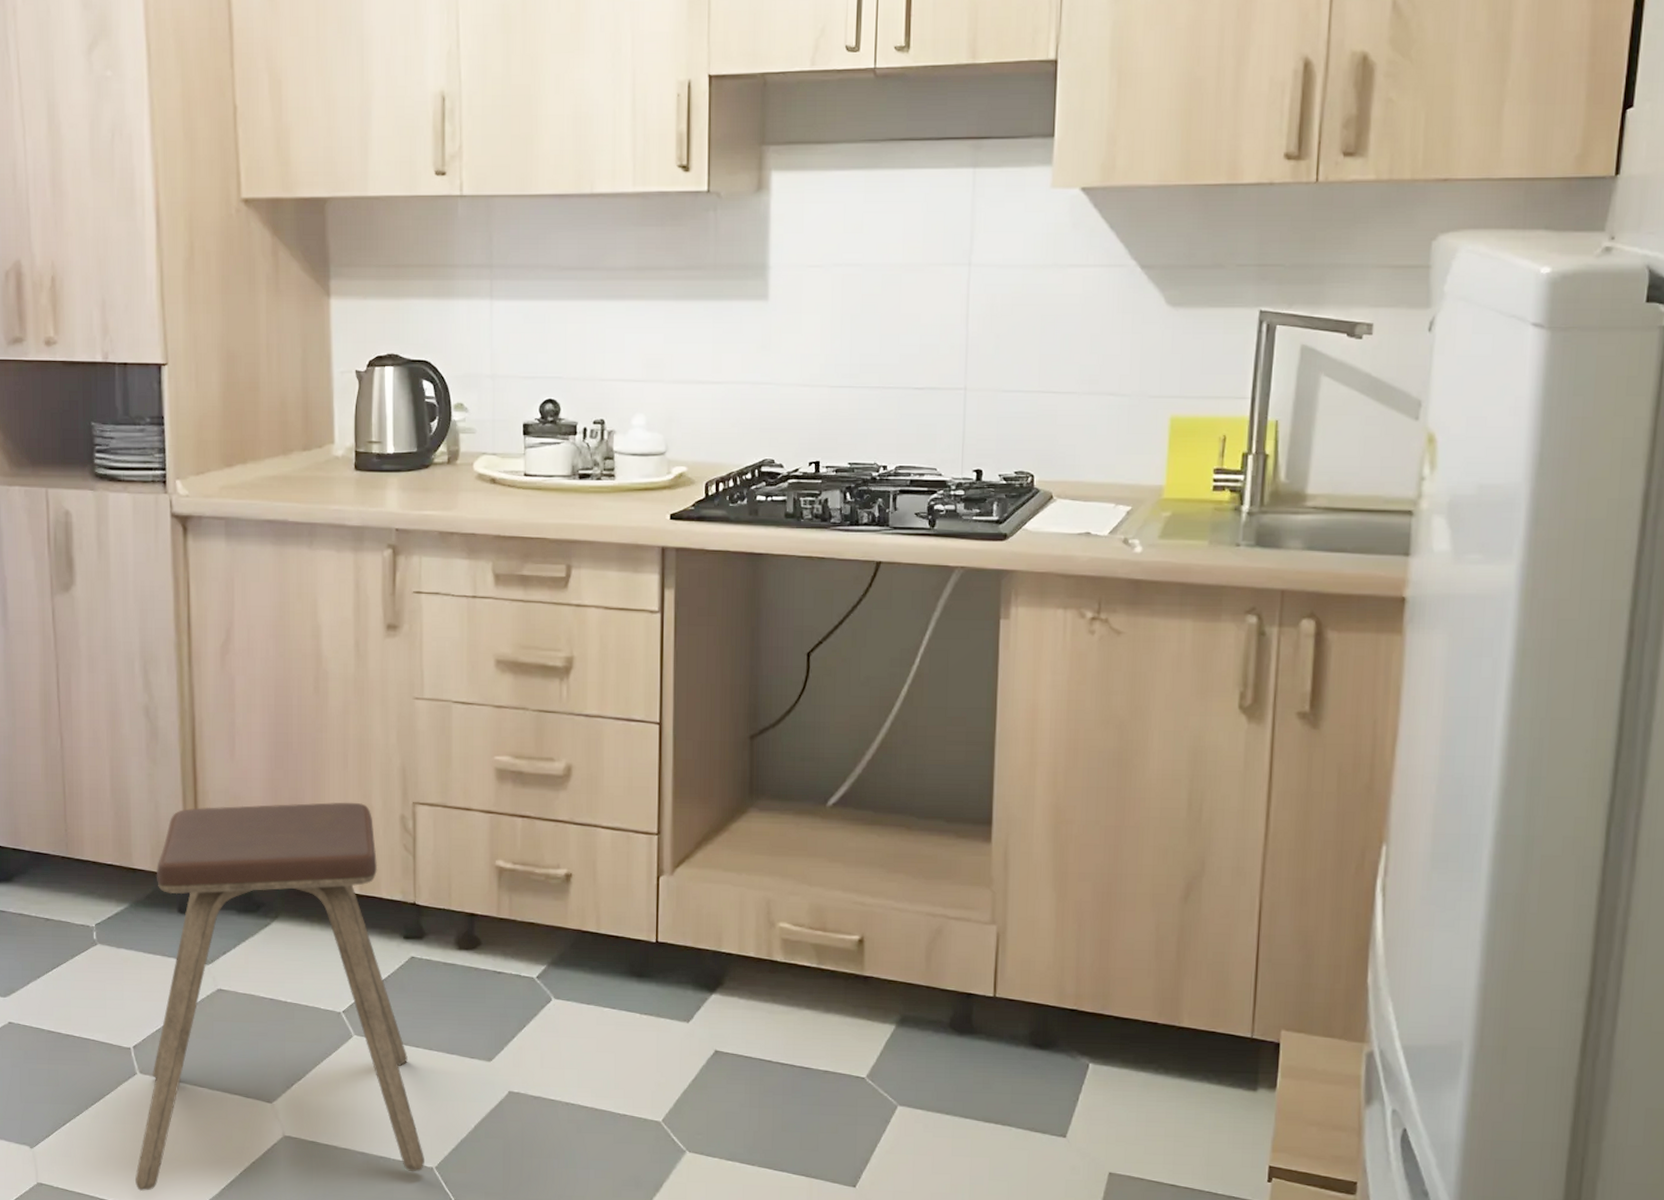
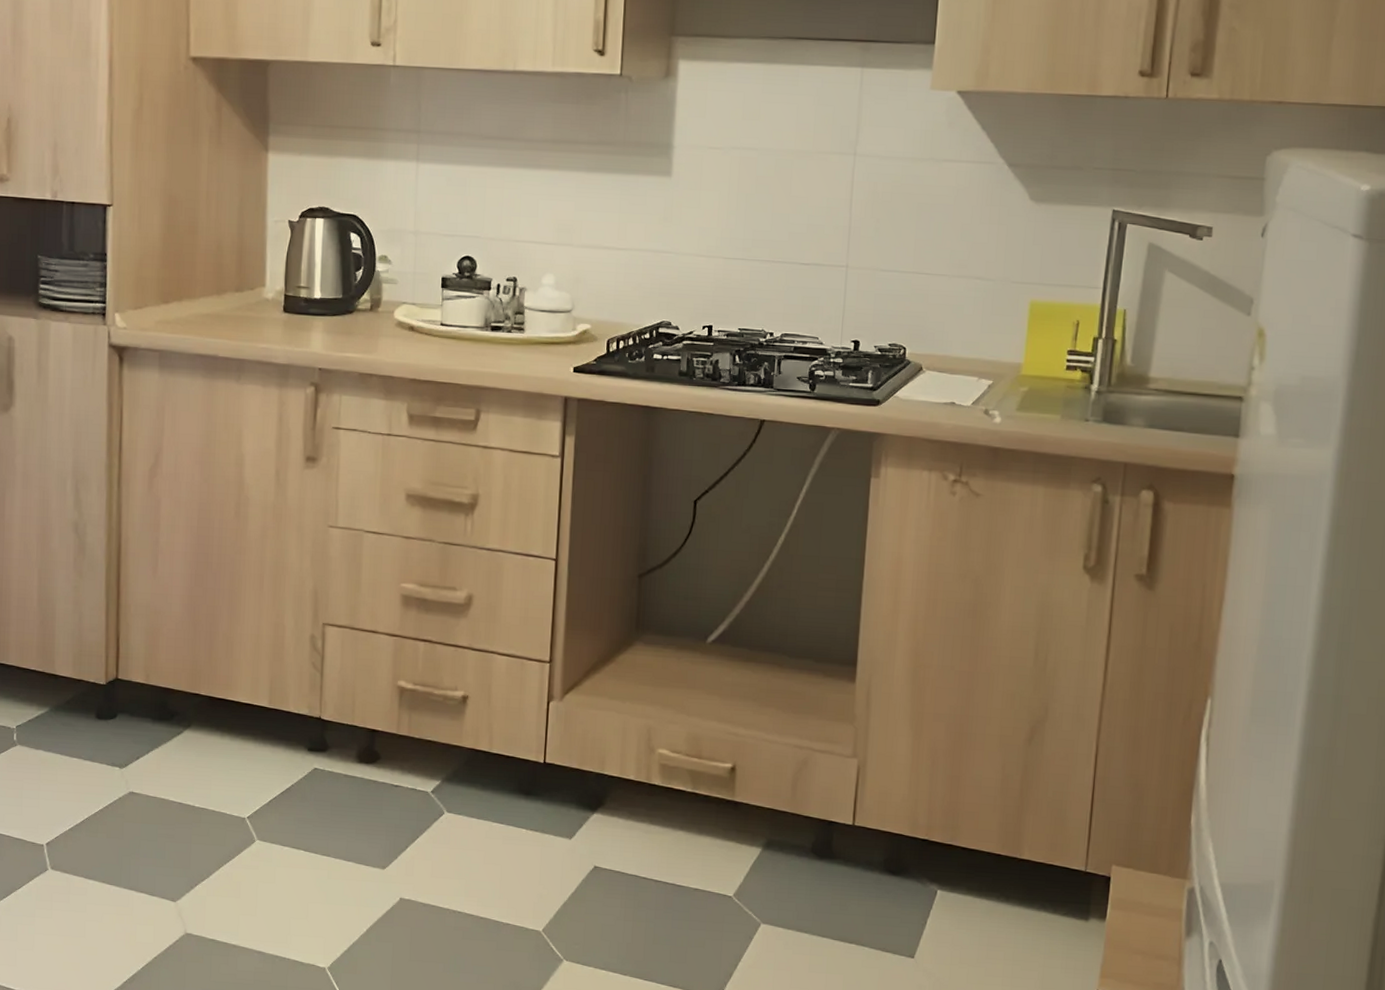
music stool: present [135,802,424,1191] -> none [41,619,318,982]

